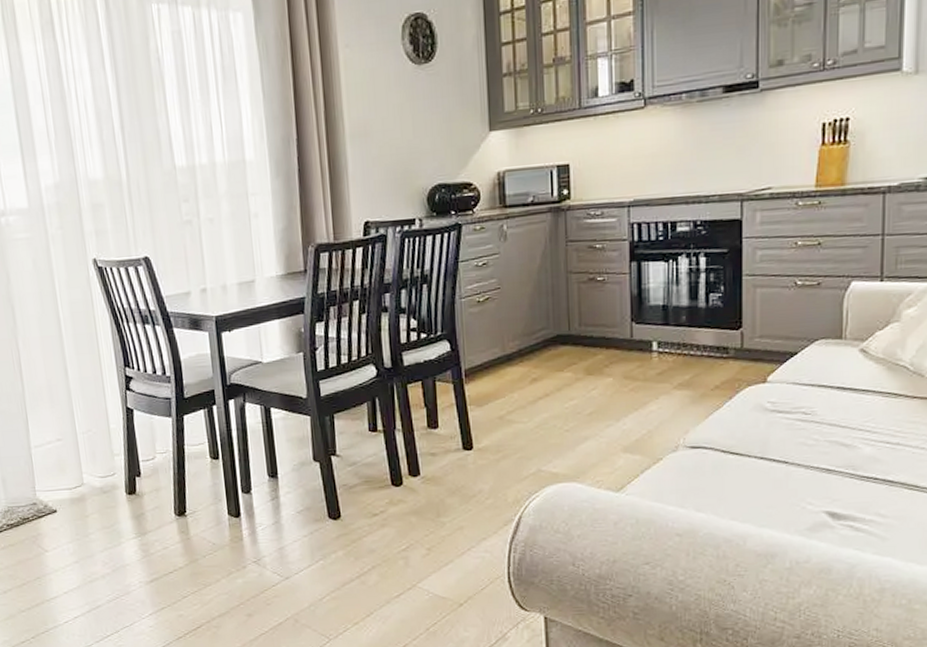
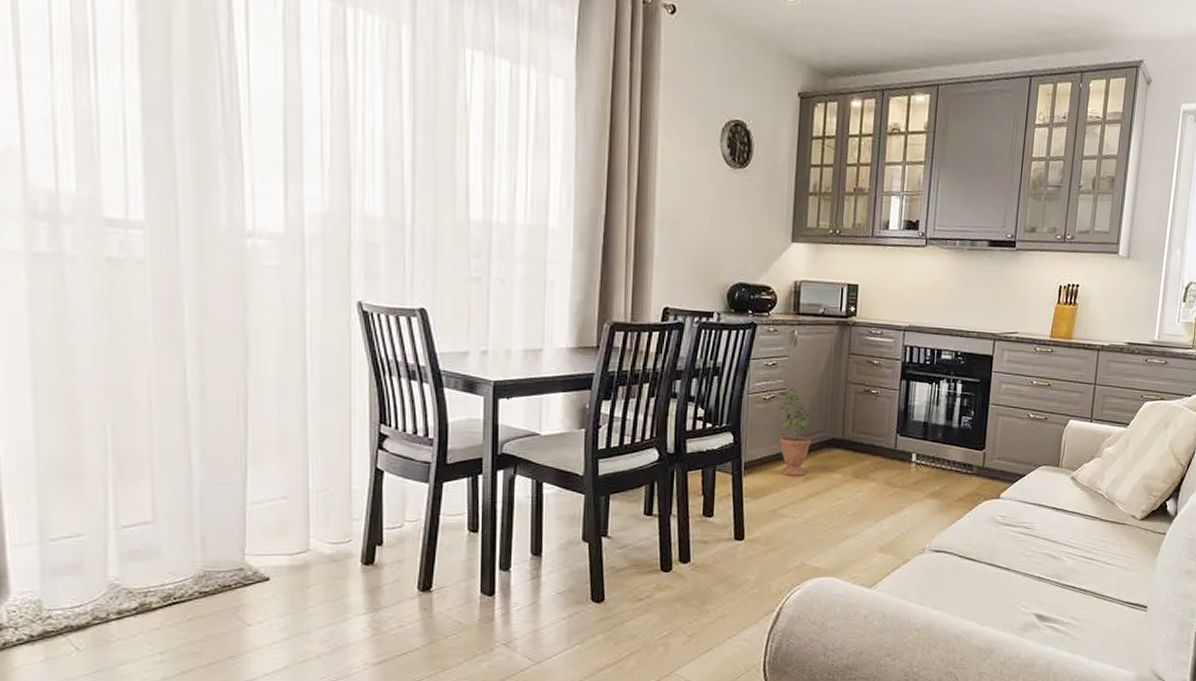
potted plant: none [493,284,534,379] -> present [779,385,811,476]

